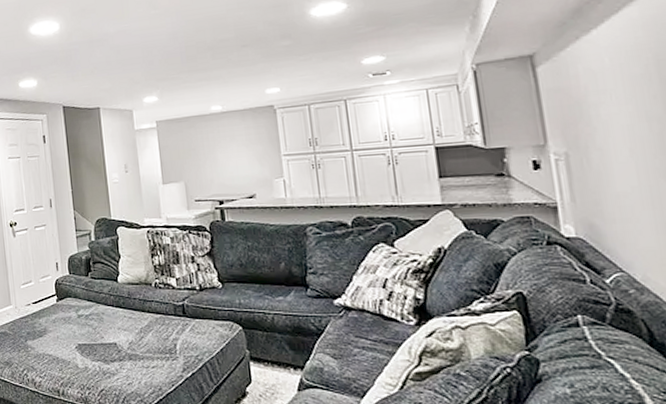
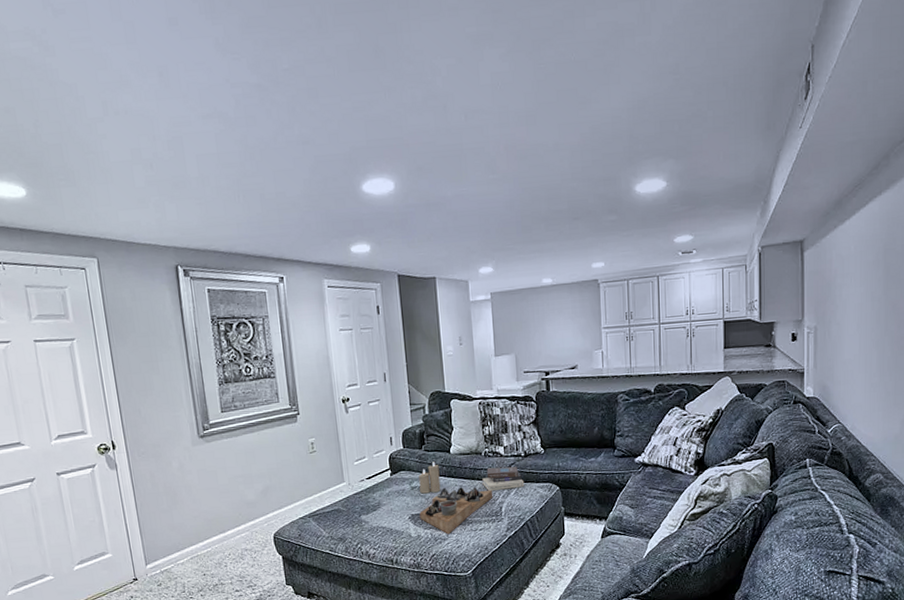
candle: none [85,290,109,323] -> present [419,461,441,494]
decorative tray: none [86,318,166,369] -> present [419,487,494,535]
books: none [153,300,202,326] -> present [482,466,525,492]

